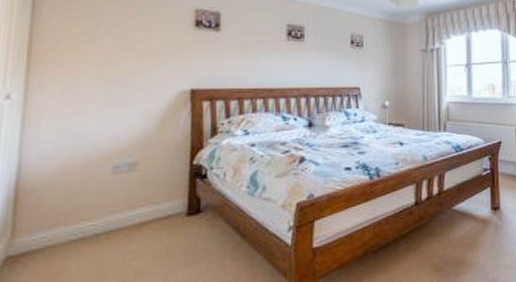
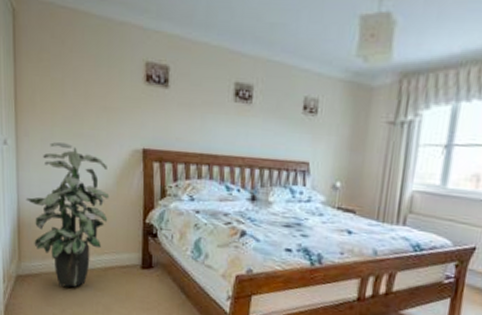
indoor plant: none [30,91,149,258] -> present [25,142,110,287]

